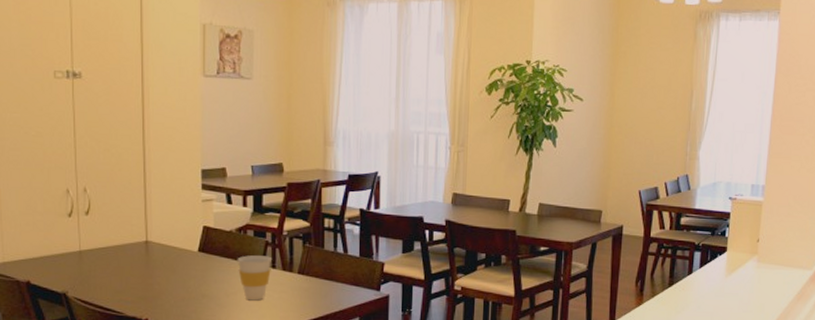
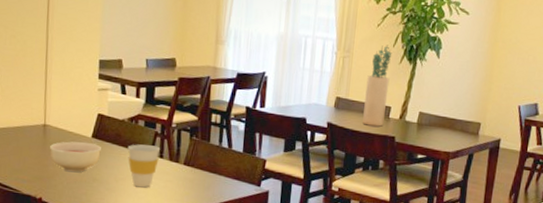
bowl: none [154,257,209,290] -> present [50,141,101,173]
vase: none [482,136,508,221] -> present [363,44,392,127]

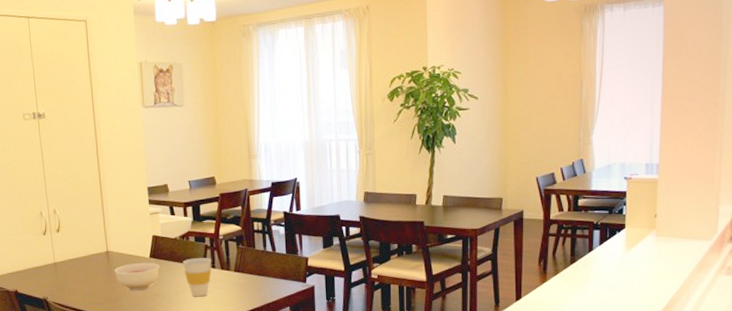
vase: present [363,44,392,127] -> none [391,137,412,214]

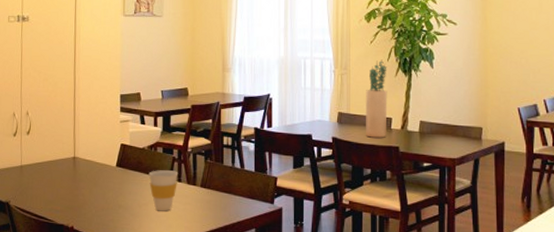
bowl: present [114,263,160,291] -> none [79,171,125,201]
vase: none [391,137,412,214] -> present [366,59,388,138]

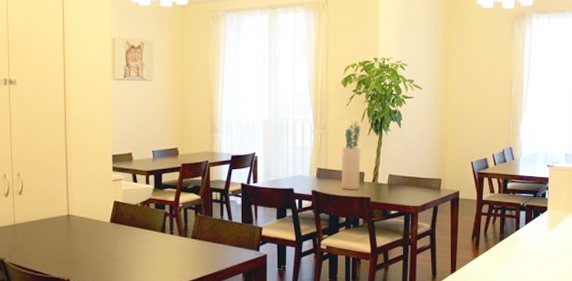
cup: present [148,170,179,211] -> none [142,224,171,262]

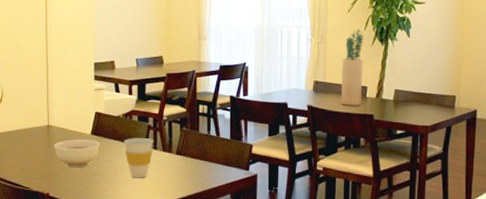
bowl: none [74,227,119,254] -> present [54,139,100,168]
cup: none [142,224,171,262] -> present [124,138,154,178]

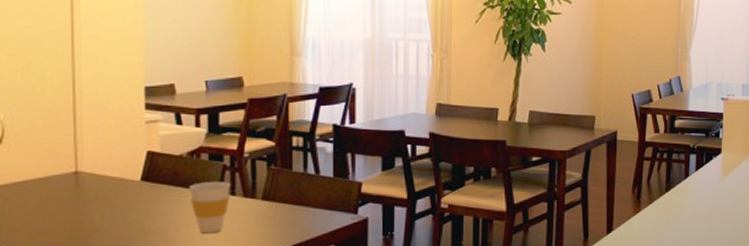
bowl: present [54,139,100,168] -> none [85,188,154,226]
vase: present [341,28,364,106] -> none [469,41,494,131]

